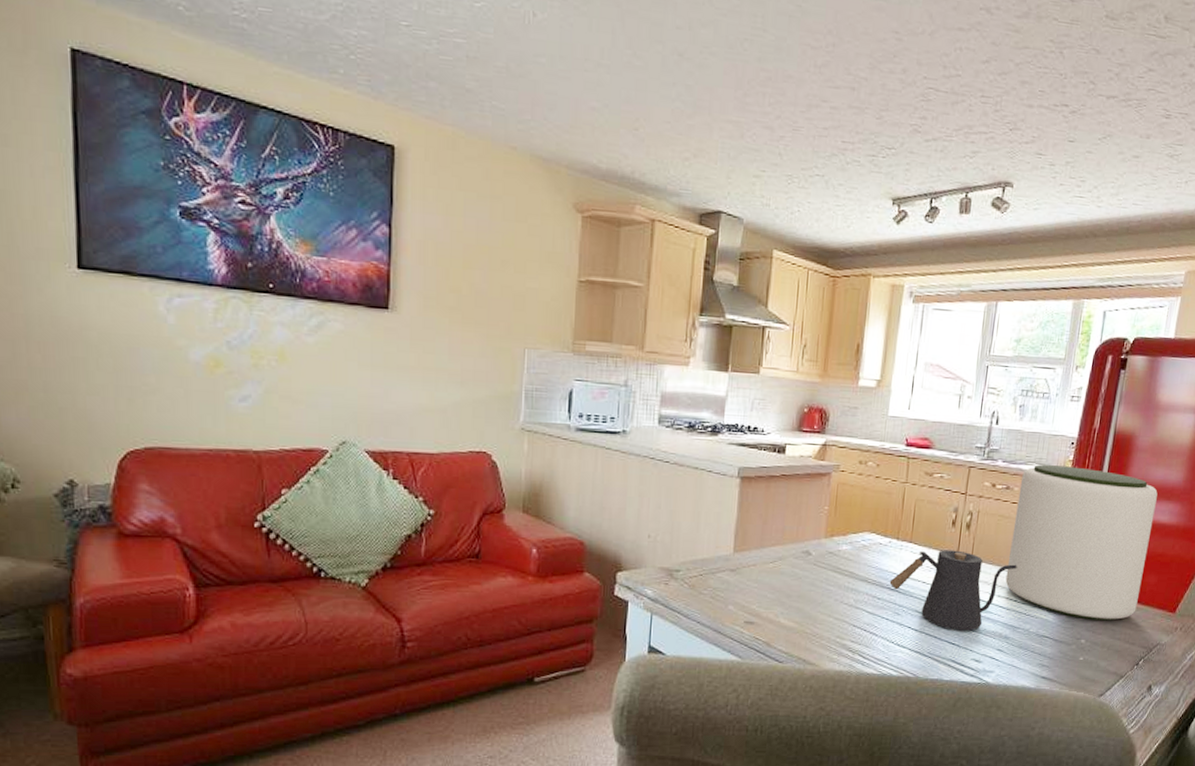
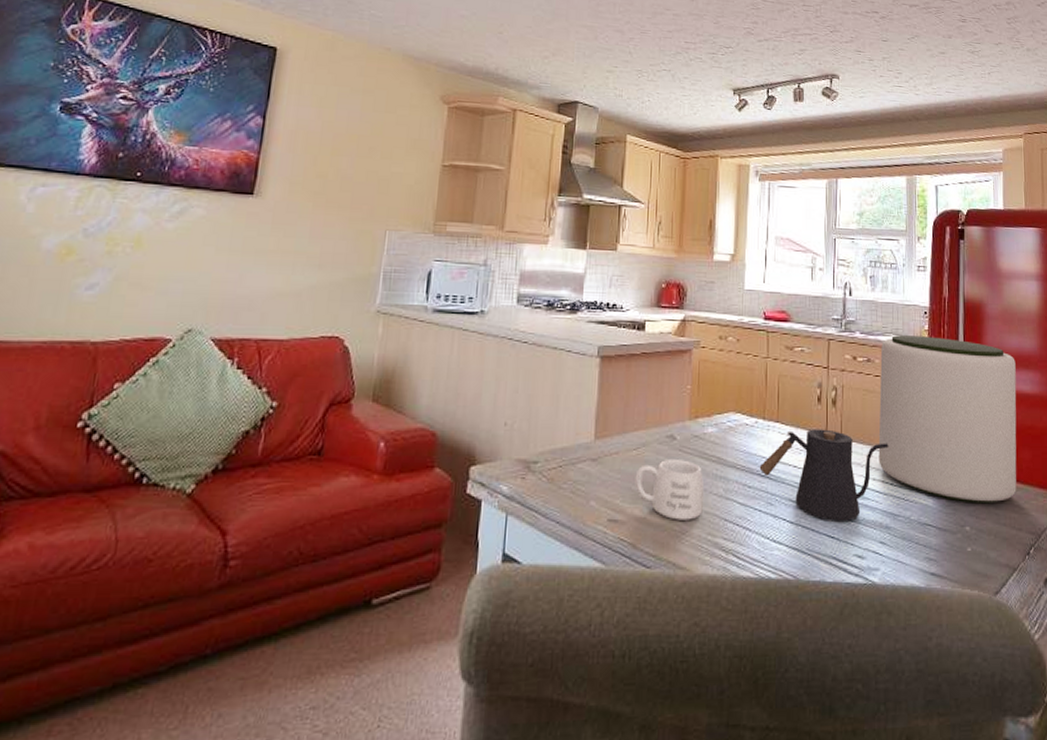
mug: none [770,572,836,625] -> present [635,460,705,520]

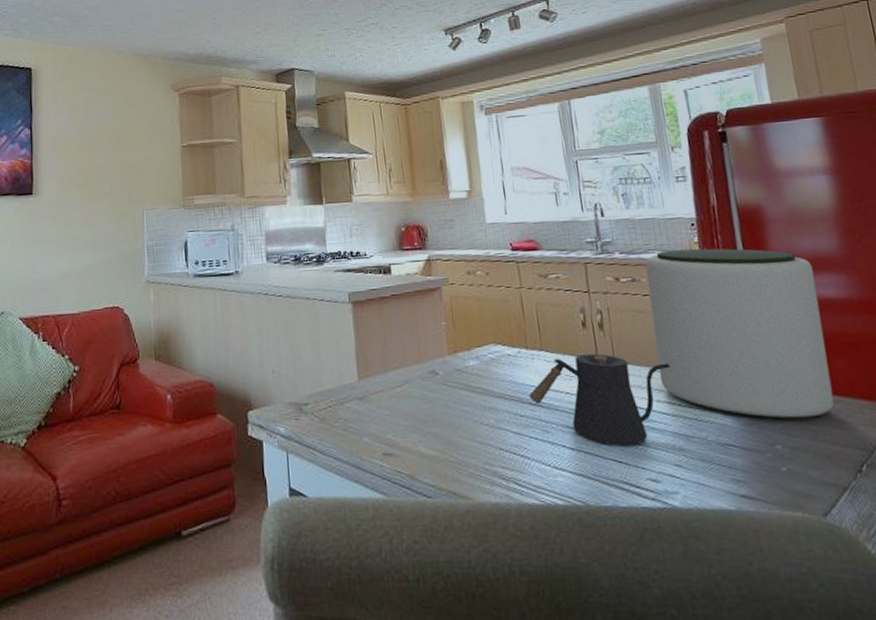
mug: present [635,460,705,520] -> none [403,393,476,452]

